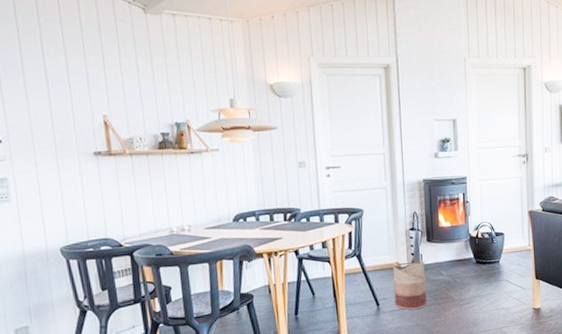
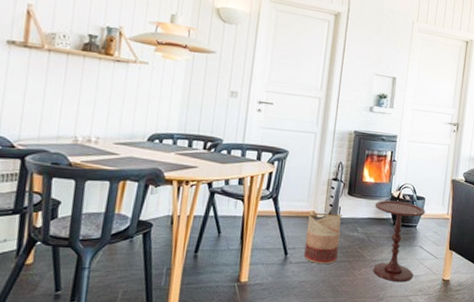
side table: none [455,240,506,317] -> present [373,200,425,283]

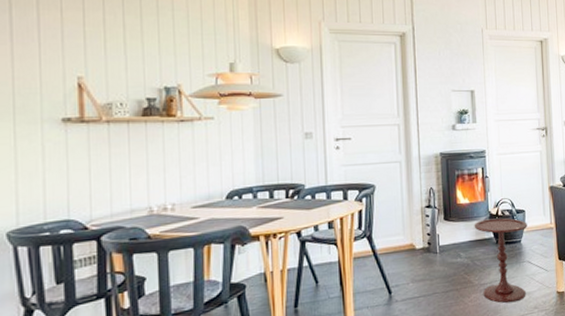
basket: present [304,212,342,265] -> none [407,241,444,298]

